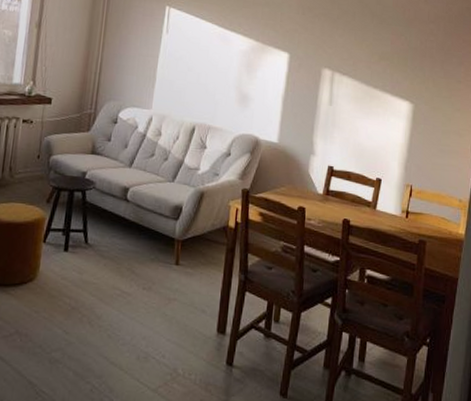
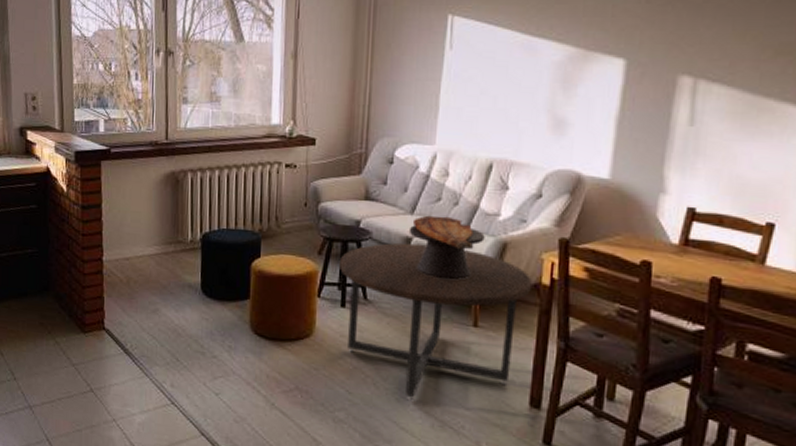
coffee table: none [65,192,221,336] -> present [340,243,531,401]
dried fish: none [126,168,187,225] -> present [408,215,485,280]

